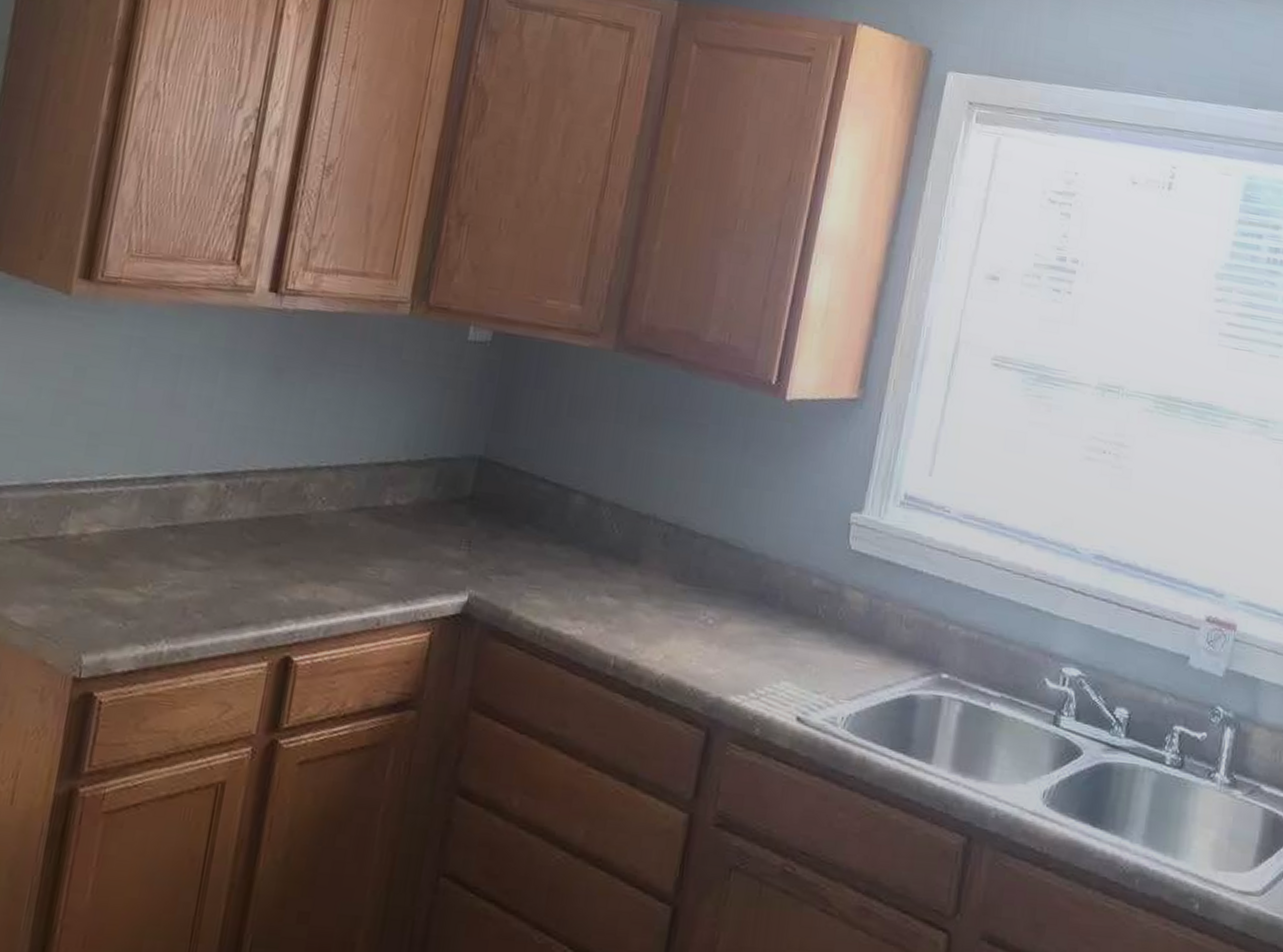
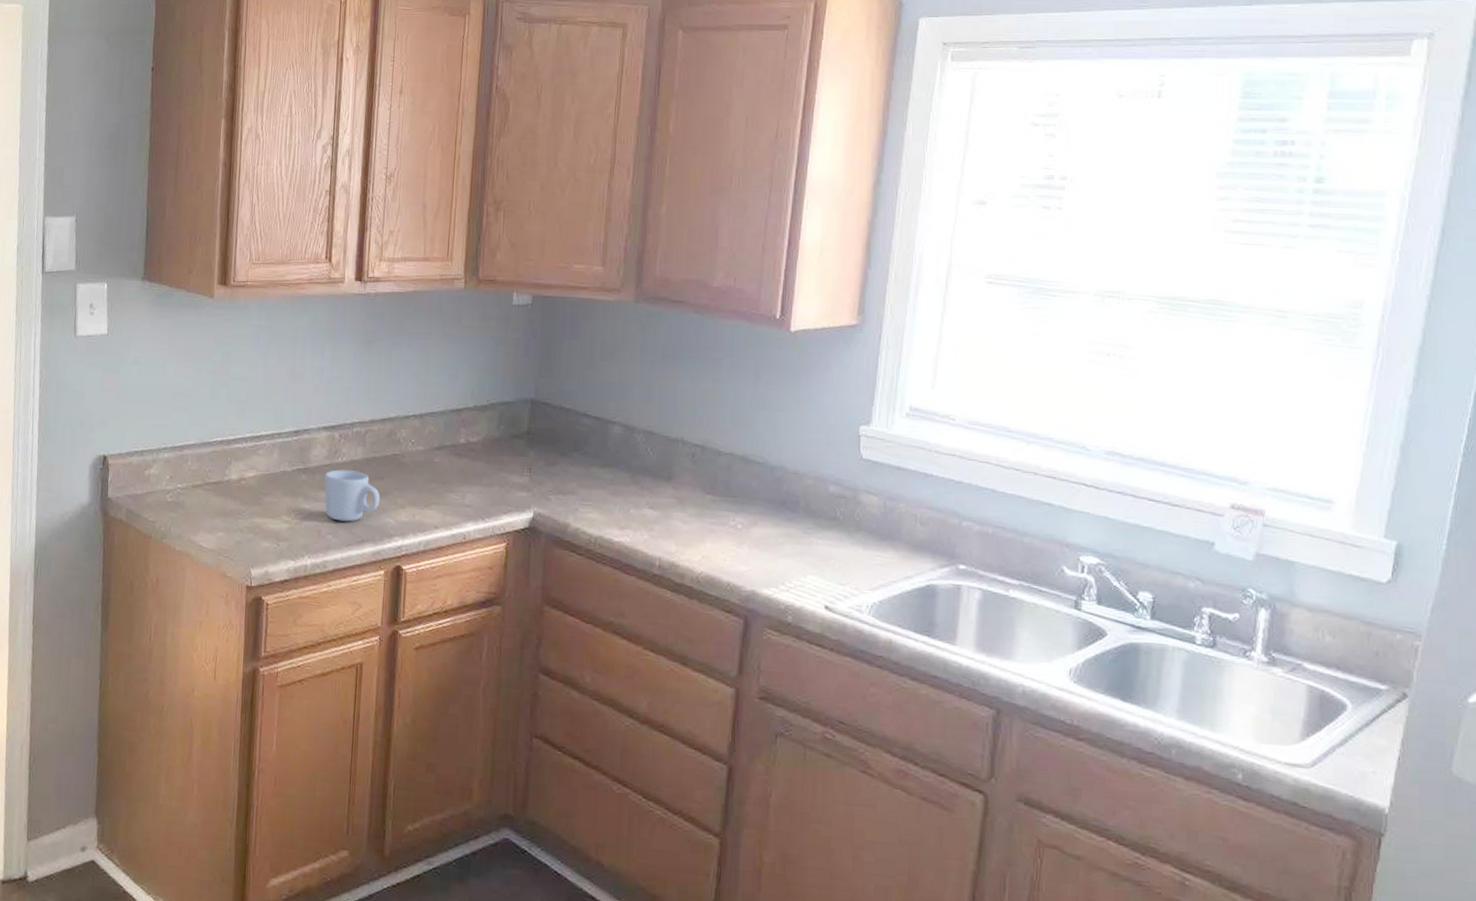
mug: none [196,529,273,598] -> present [324,469,381,522]

